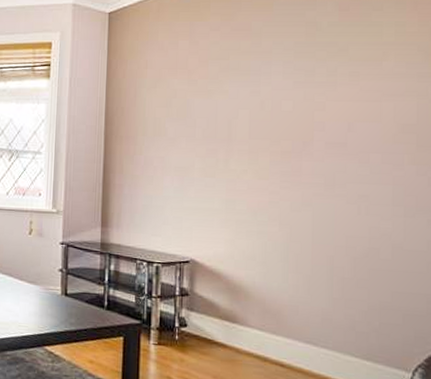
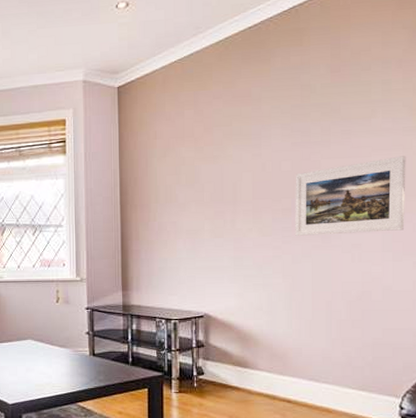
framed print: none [295,103,421,184] -> present [295,156,406,236]

